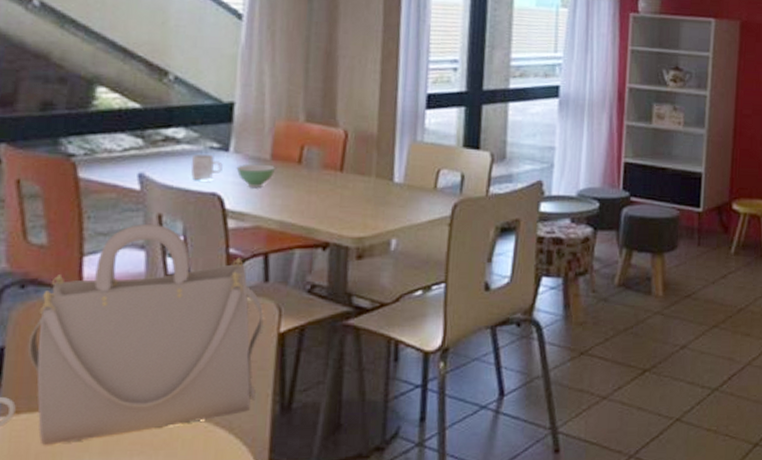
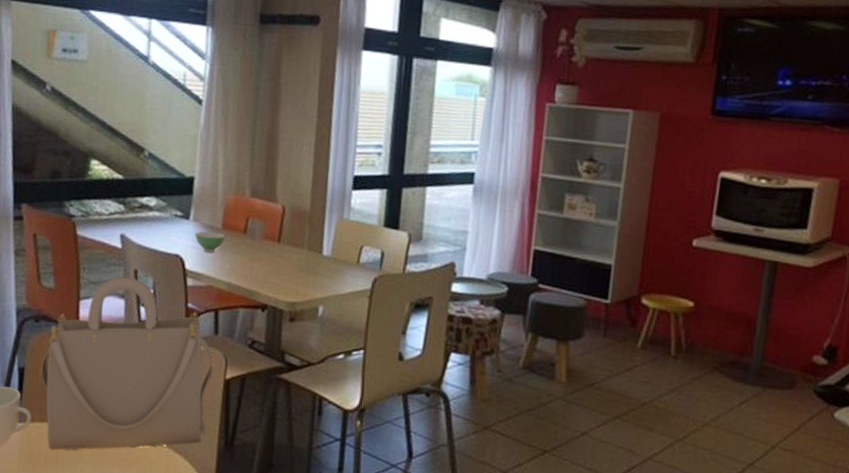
mug: present [190,153,223,181] -> none [159,220,184,244]

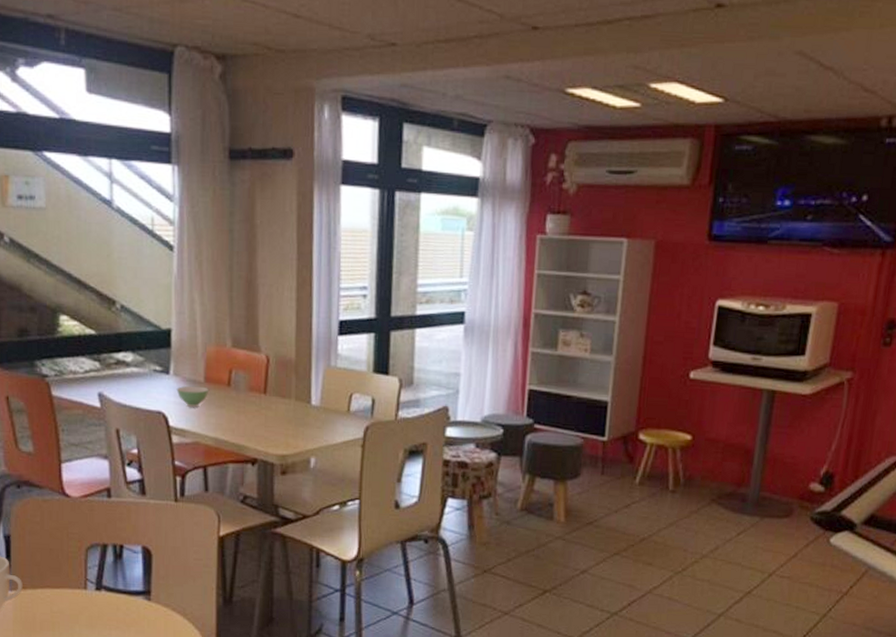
handbag: present [40,277,213,450] -> none [27,437,206,616]

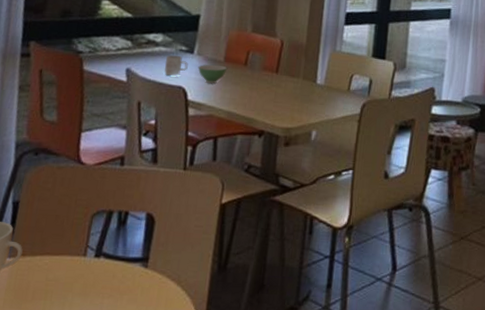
mug: none [139,376,165,401] -> present [164,55,188,77]

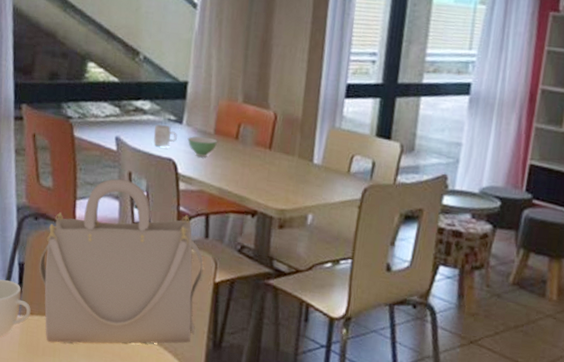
handbag: none [35,109,210,284] -> present [38,179,203,344]

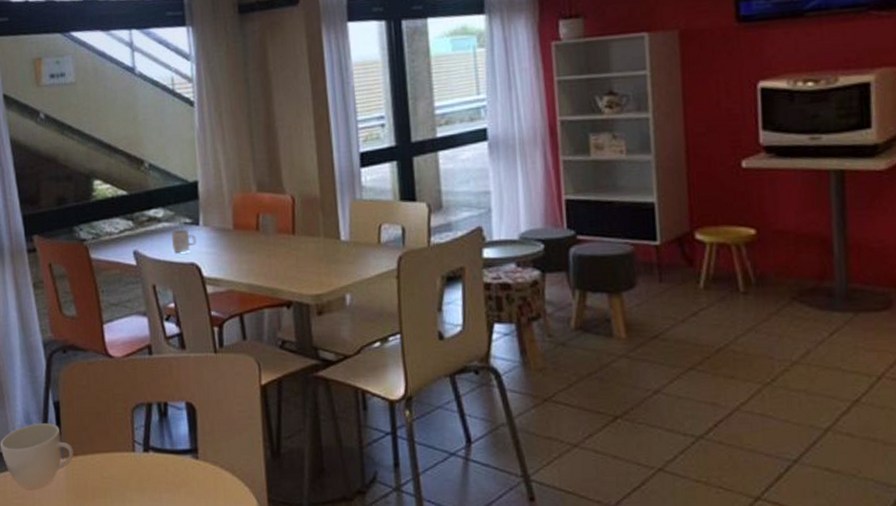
handbag: present [38,179,203,344] -> none [74,294,249,482]
bowl: present [187,136,218,157] -> none [207,234,239,255]

